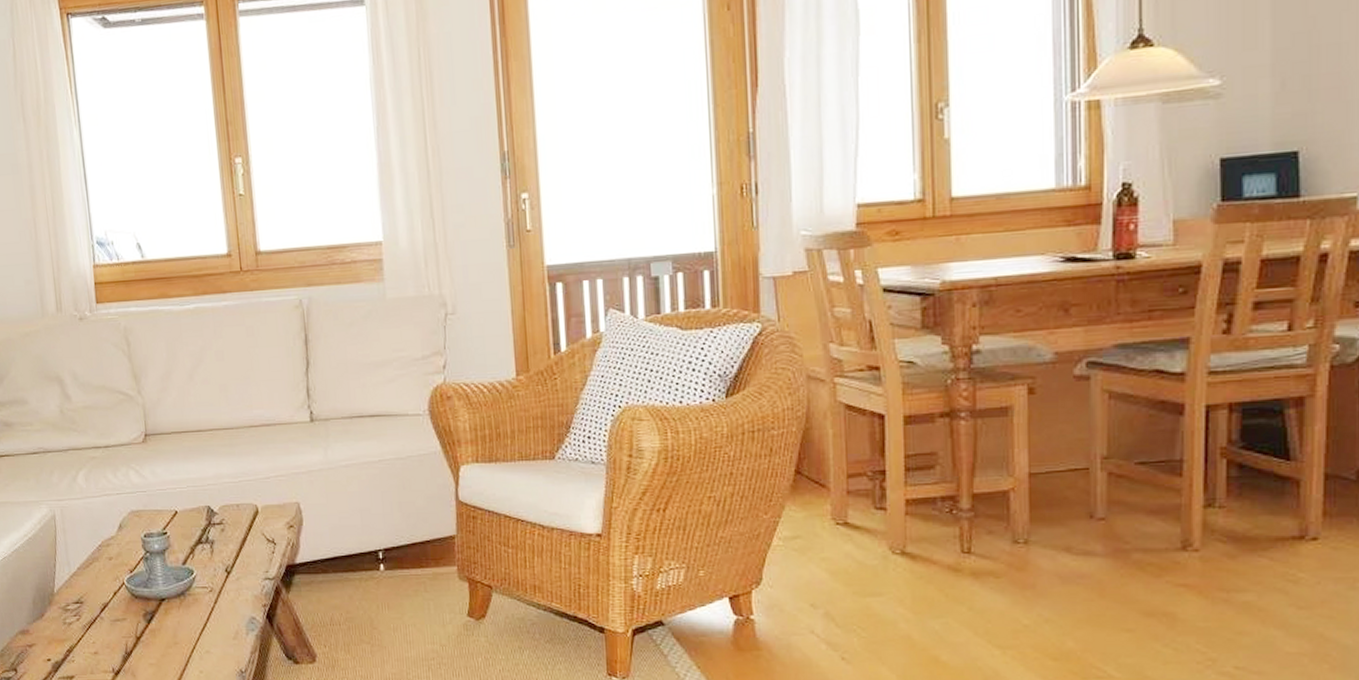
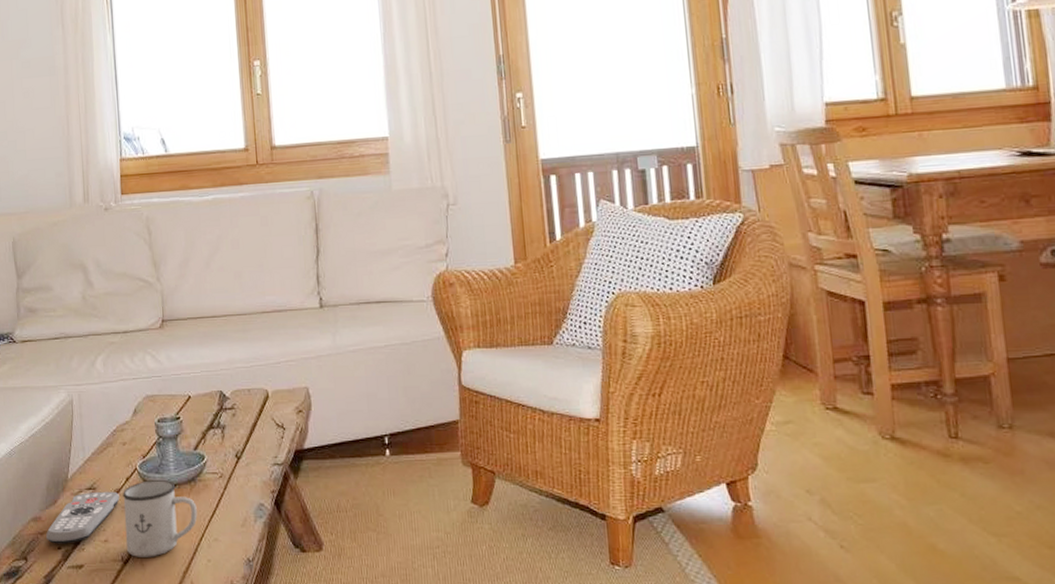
remote control: none [35,605,108,656] -> present [46,491,120,544]
mug: none [111,593,188,669] -> present [123,479,197,557]

